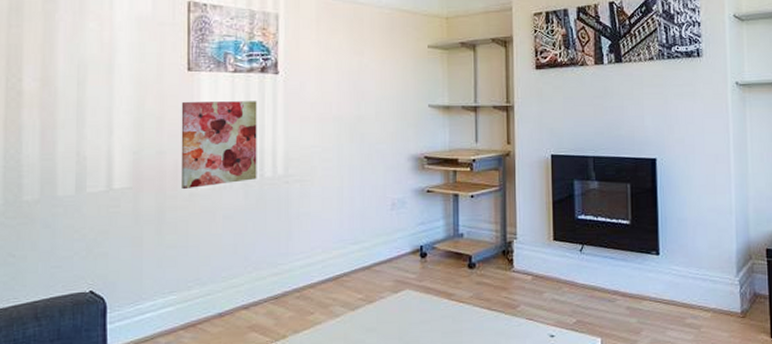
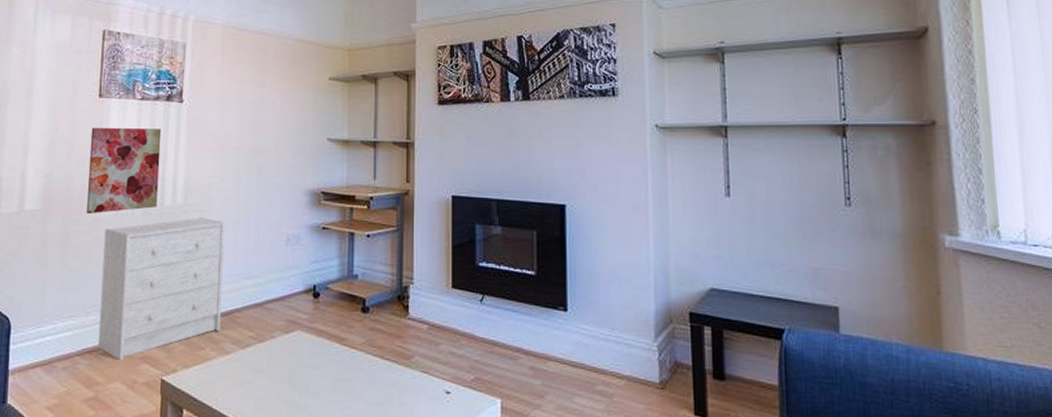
dresser: none [202,187,329,332] -> present [97,218,225,361]

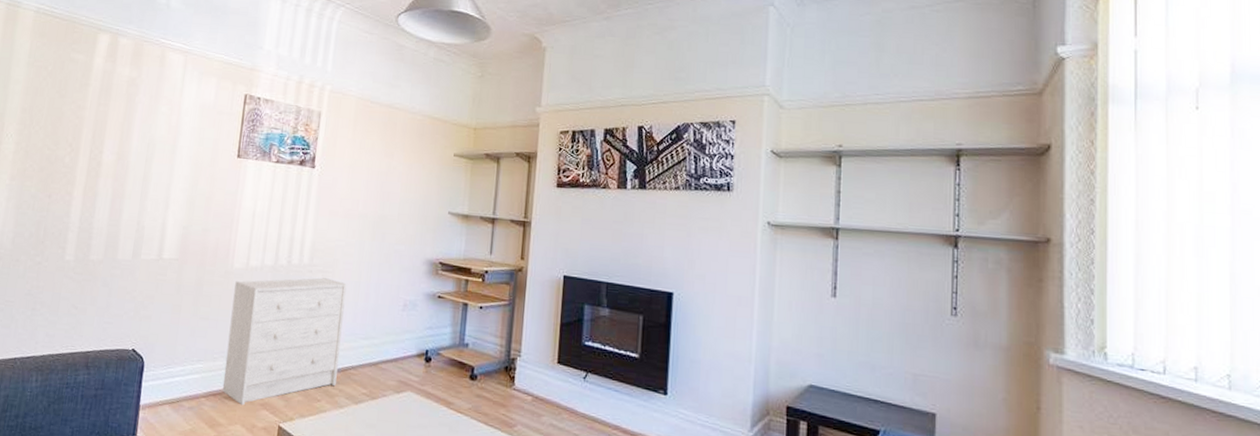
wall art: present [86,127,162,215] -> none [219,185,294,267]

